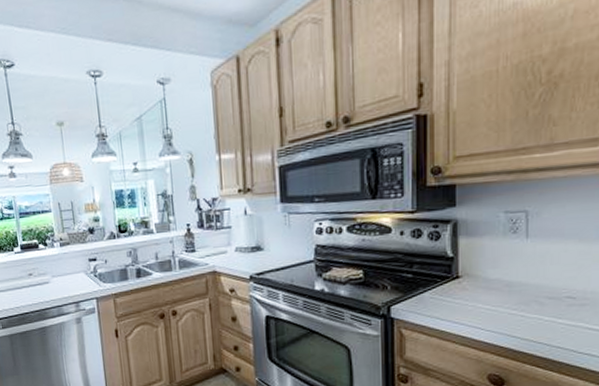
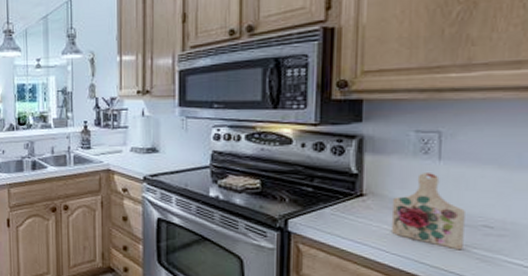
cutting board: none [485,251,551,322] -> present [390,173,465,250]

